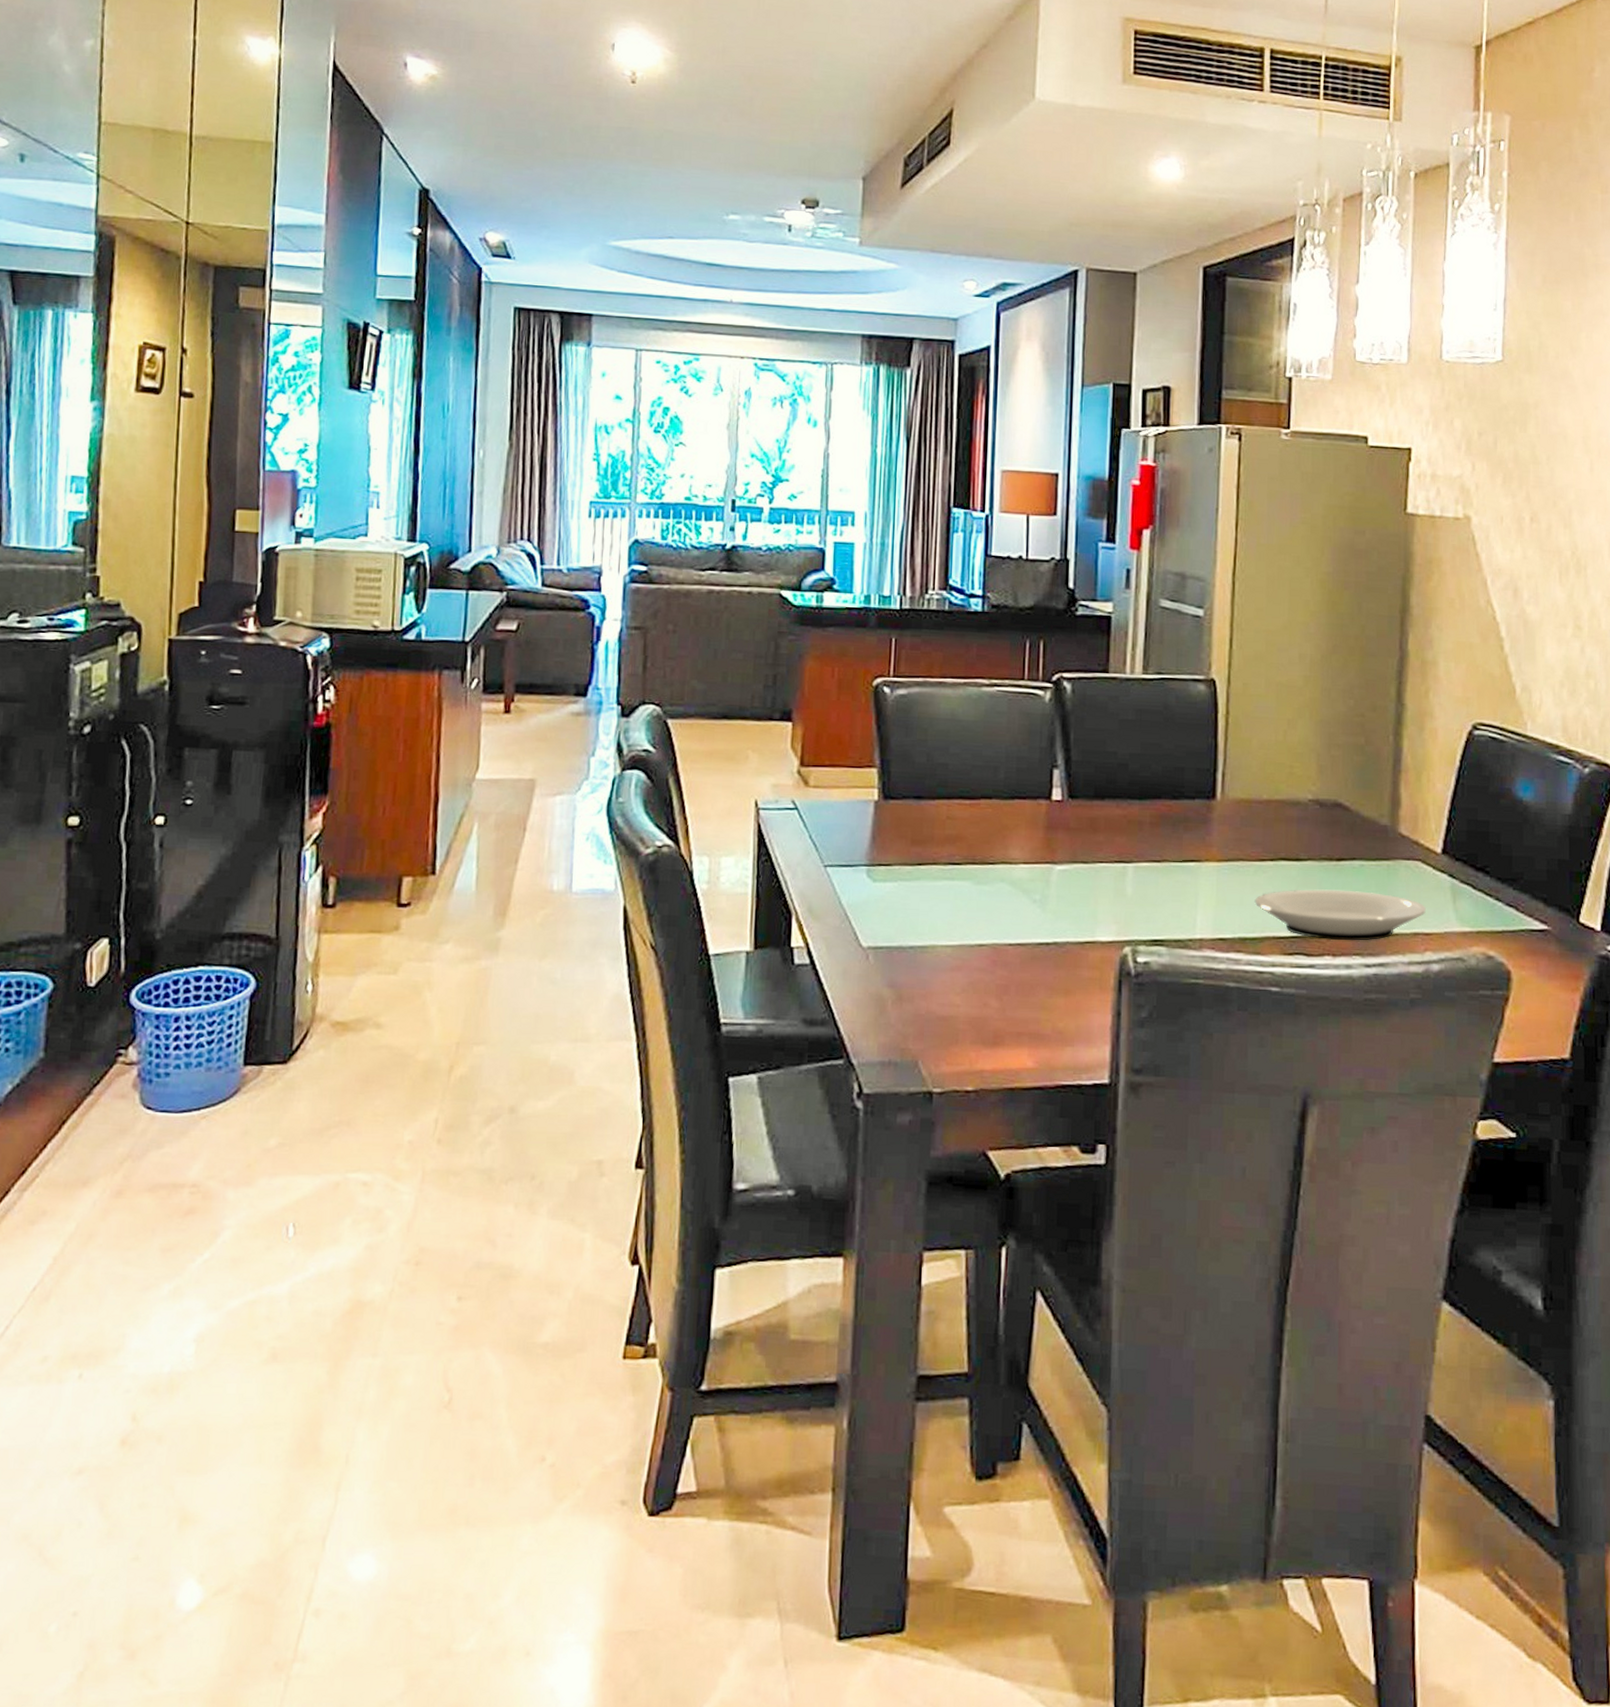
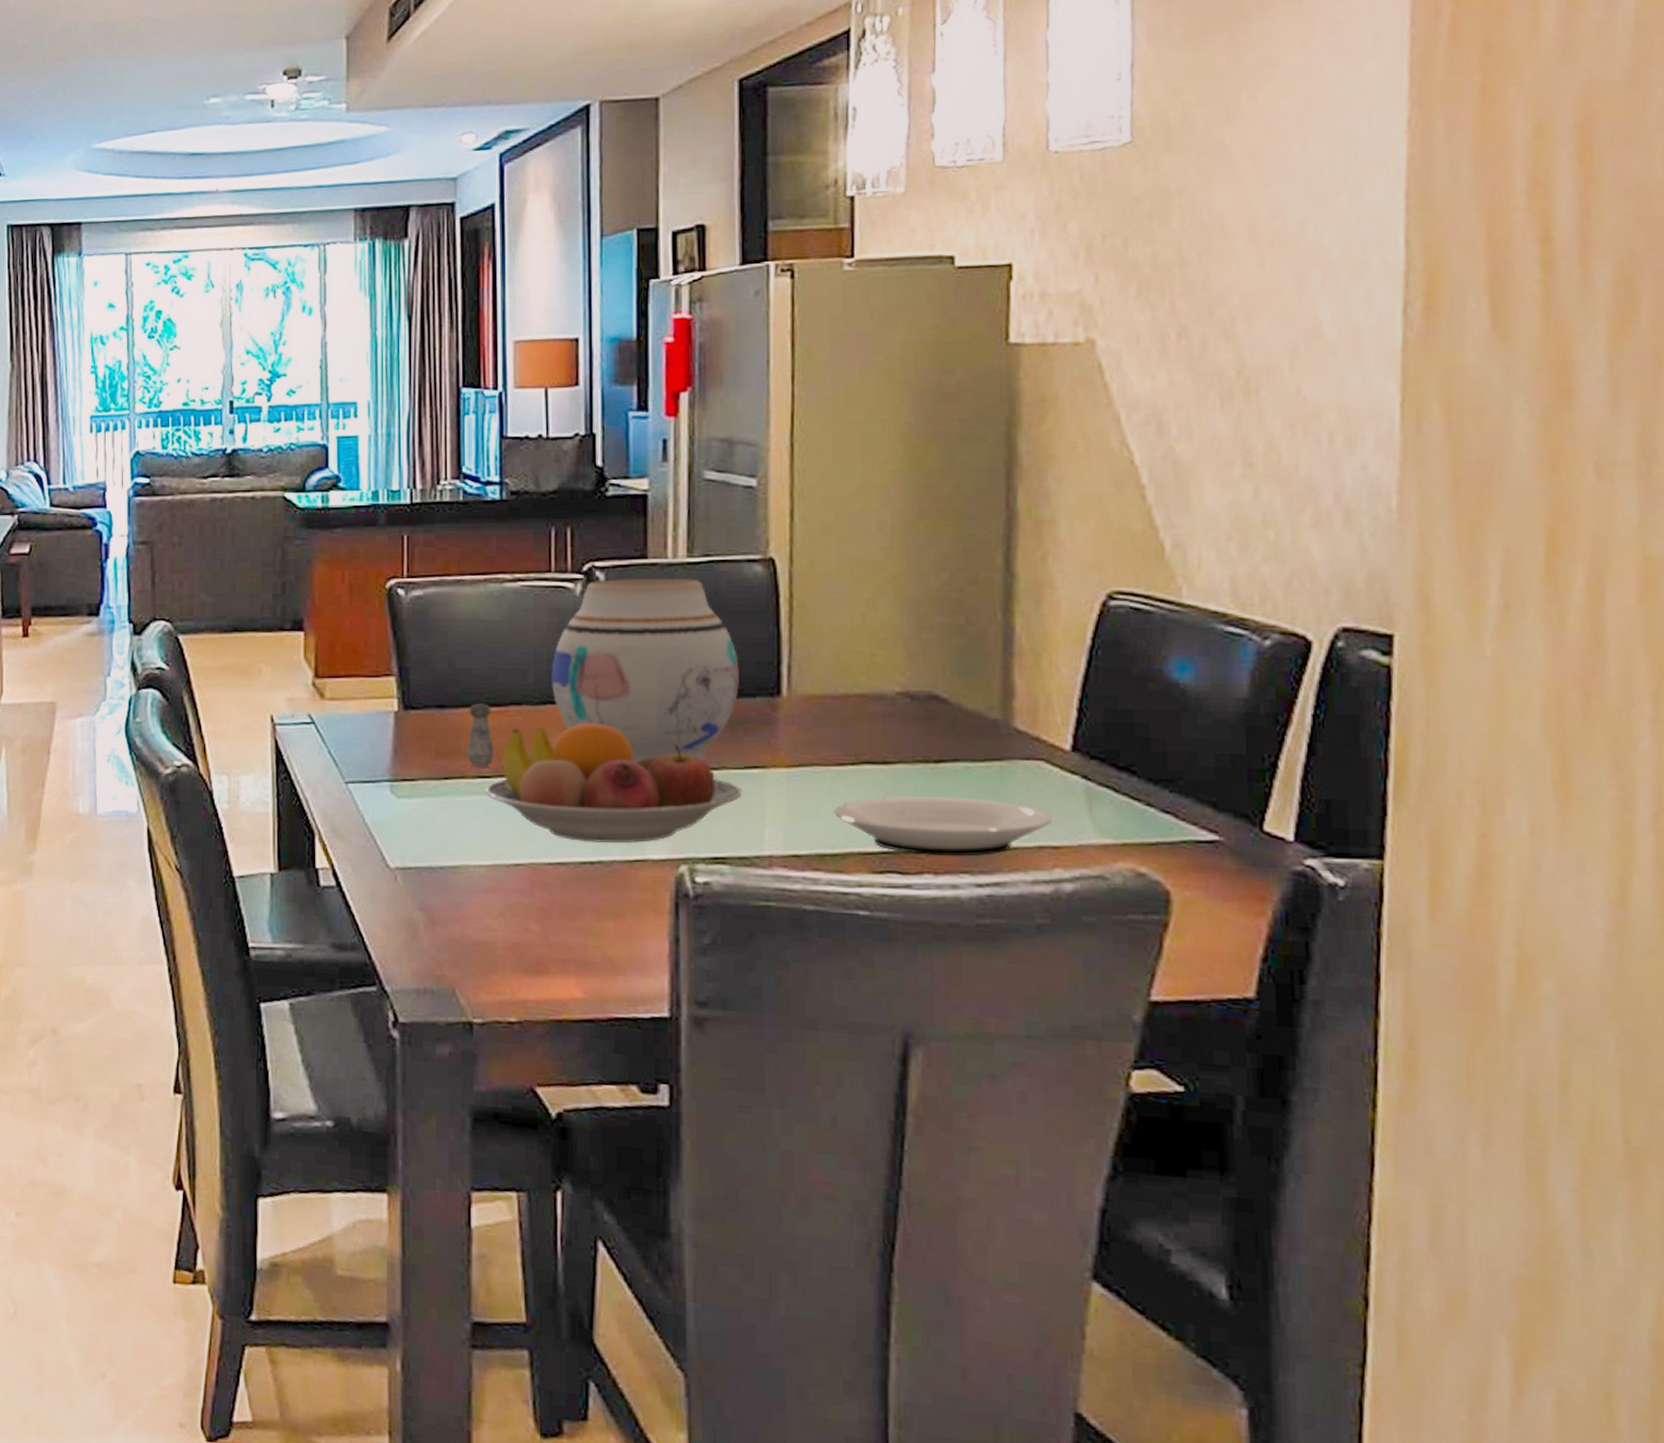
salt shaker: none [939,796,966,855] -> present [465,704,495,767]
fruit bowl: none [955,817,1180,927] -> present [485,723,743,844]
vase: none [1020,689,1182,855] -> present [552,577,739,764]

